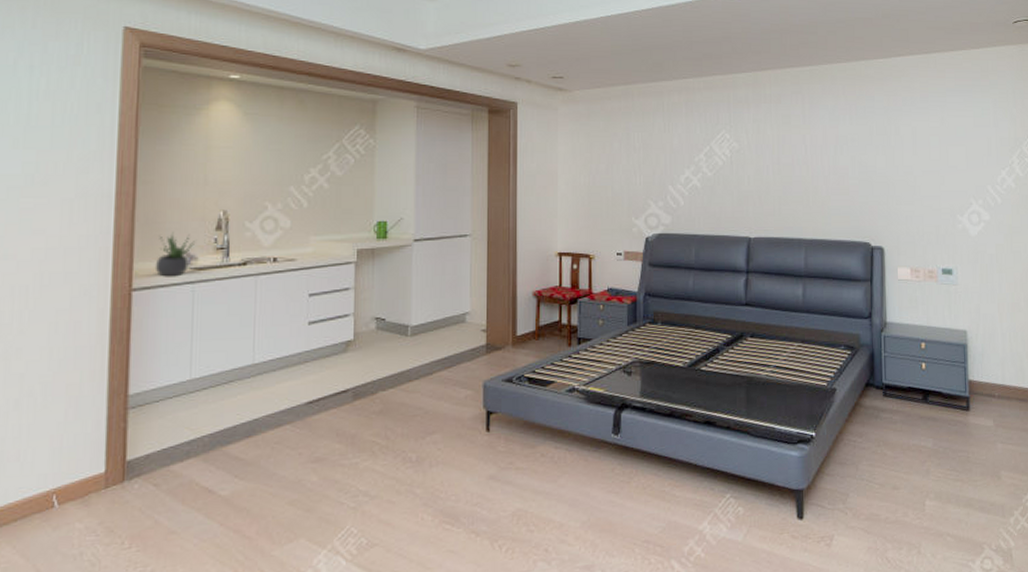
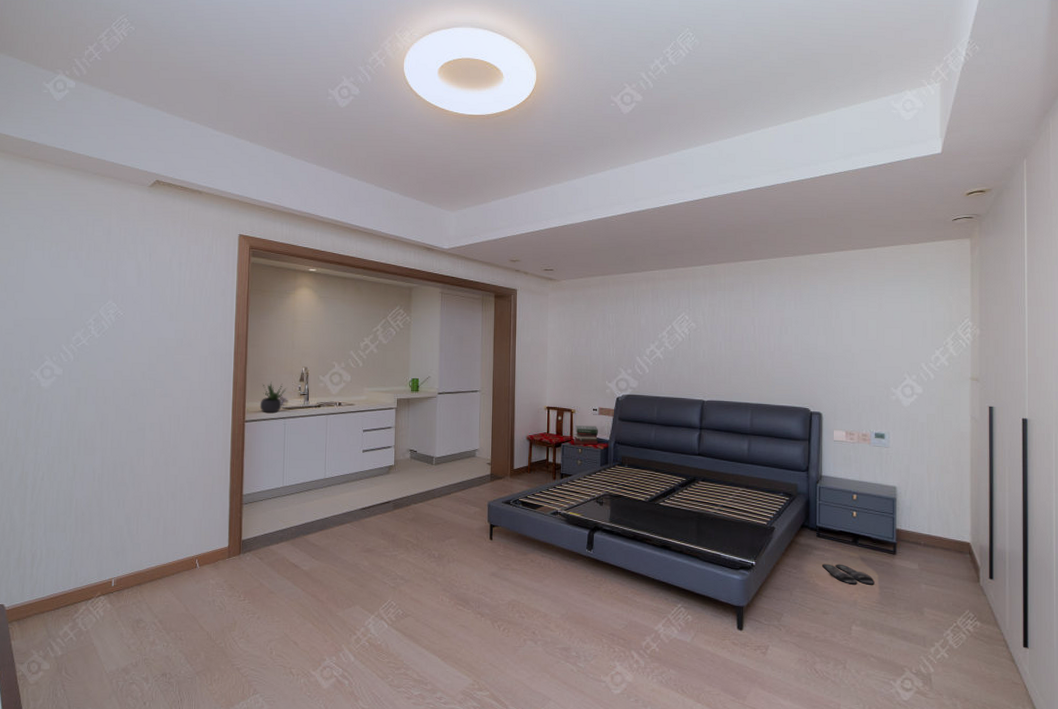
books: none [594,274,625,300] -> present [574,425,599,445]
slippers: none [891,427,948,451] -> present [822,563,874,585]

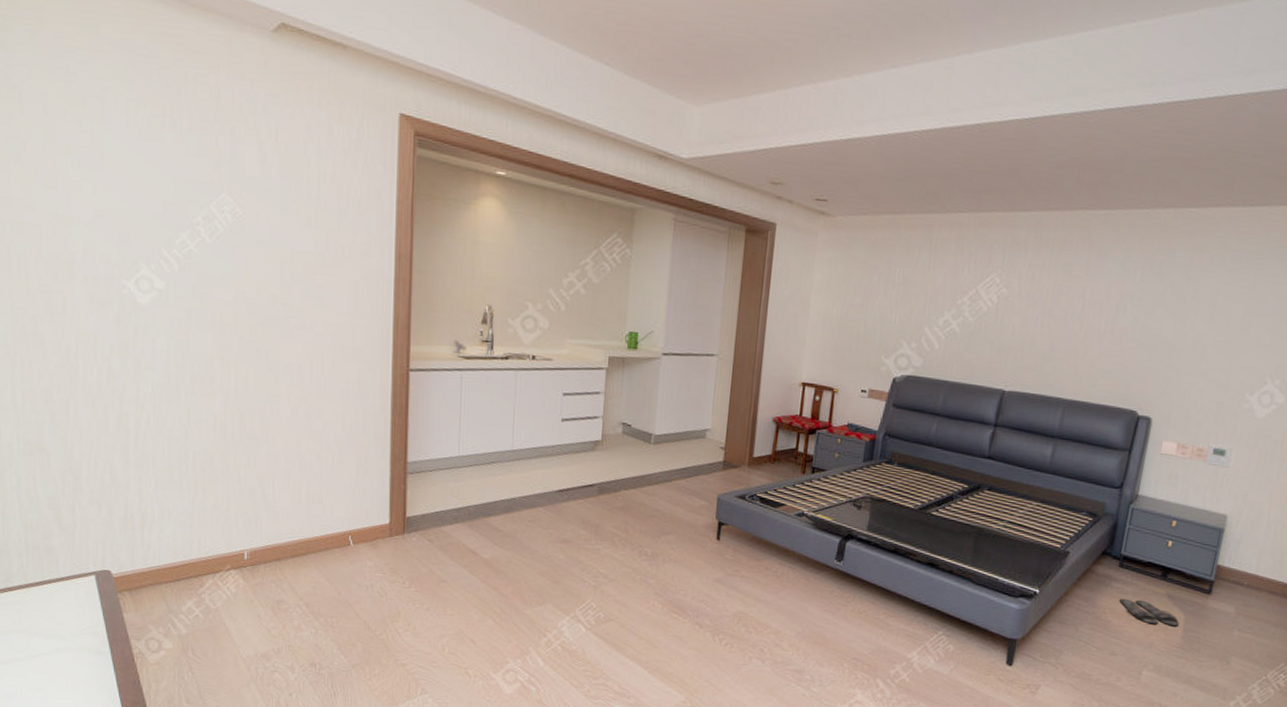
potted plant: present [259,382,287,414] -> none [428,321,464,363]
books: present [574,425,599,445] -> none [833,409,866,436]

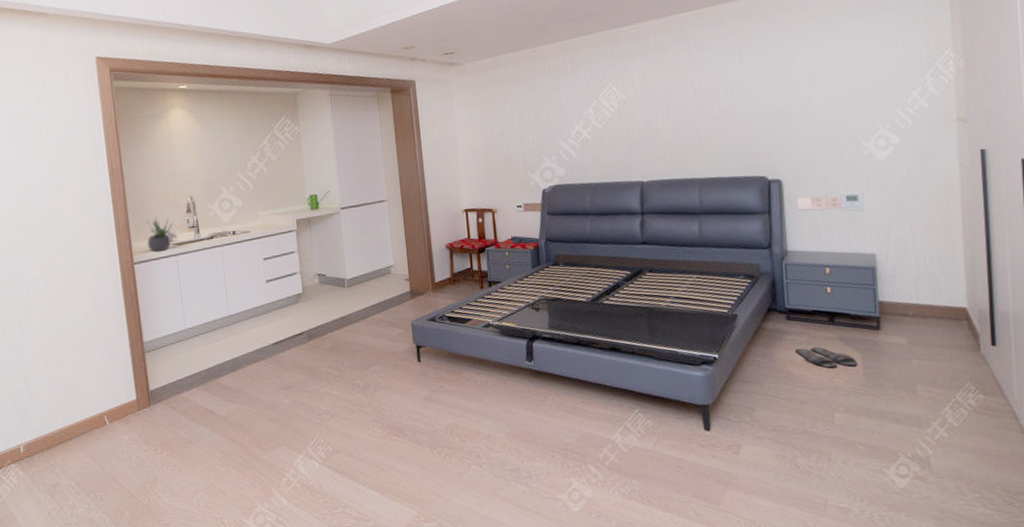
potted plant: none [428,321,464,363] -> present [146,217,174,253]

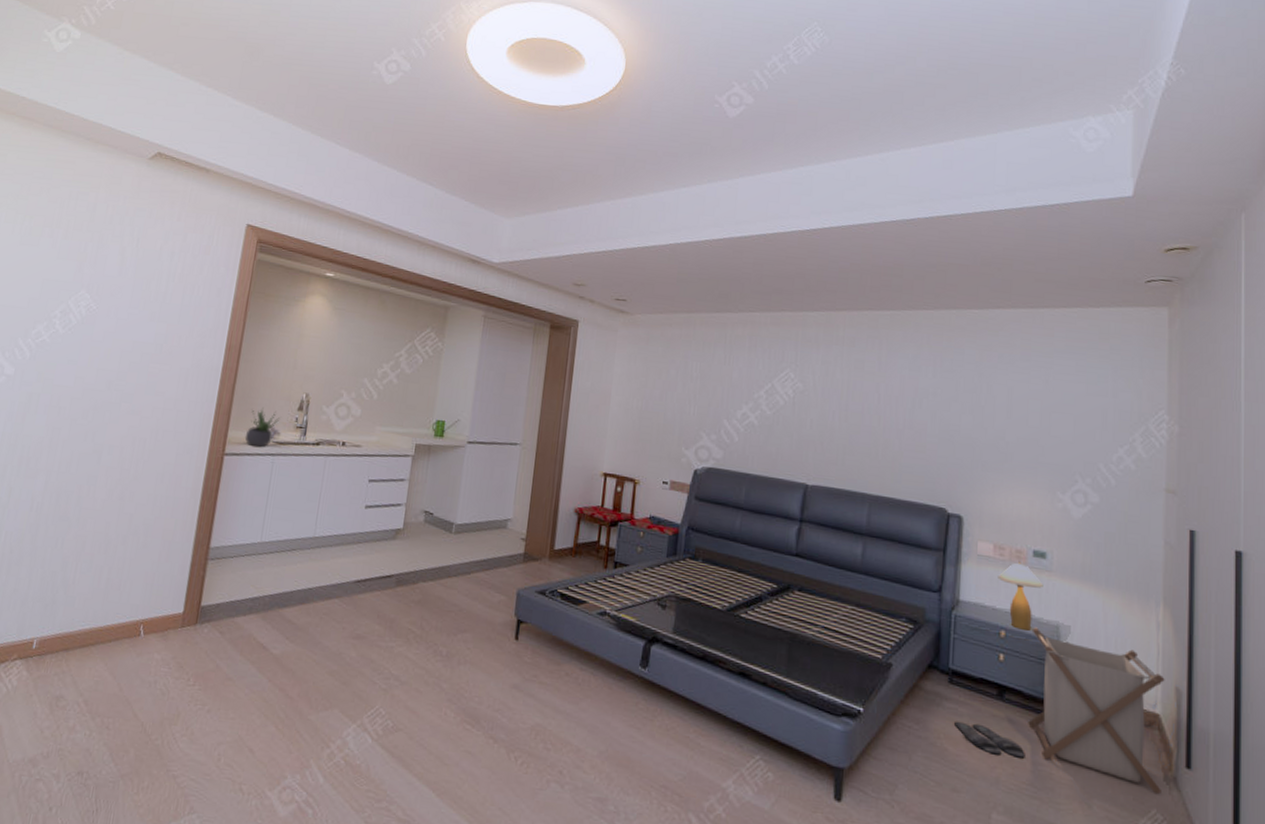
table lamp: none [818,207,858,265] -> present [998,561,1043,632]
laundry basket: none [852,259,973,371] -> present [1028,627,1165,795]

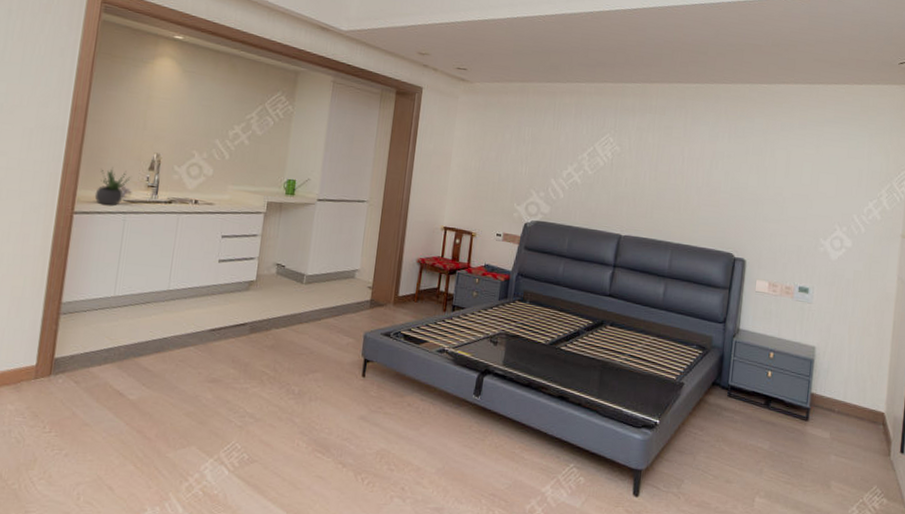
slippers: present [954,721,1025,758] -> none [730,426,783,453]
table lamp: present [998,561,1043,632] -> none [770,296,805,353]
laundry basket: present [1028,627,1165,795] -> none [787,348,890,475]

